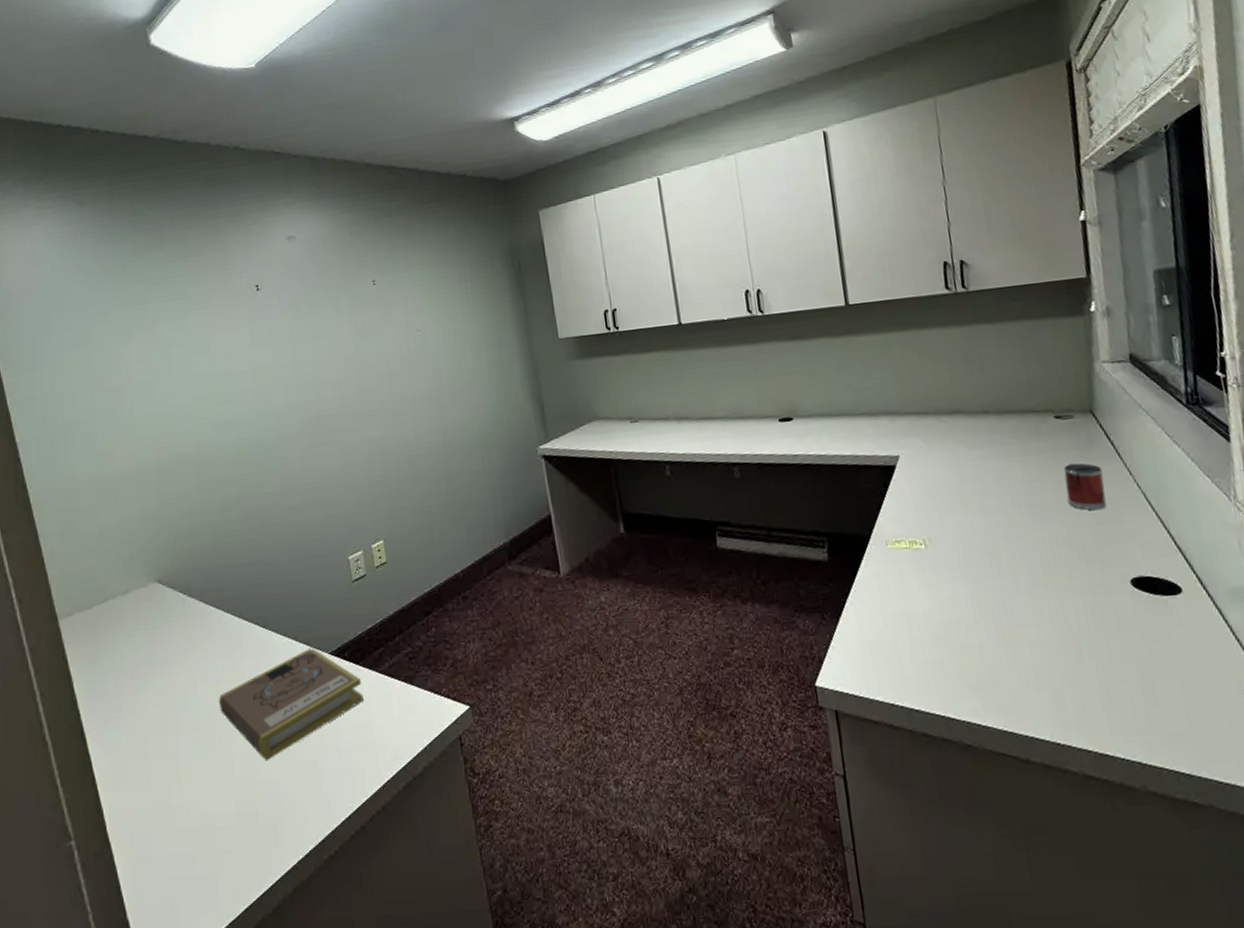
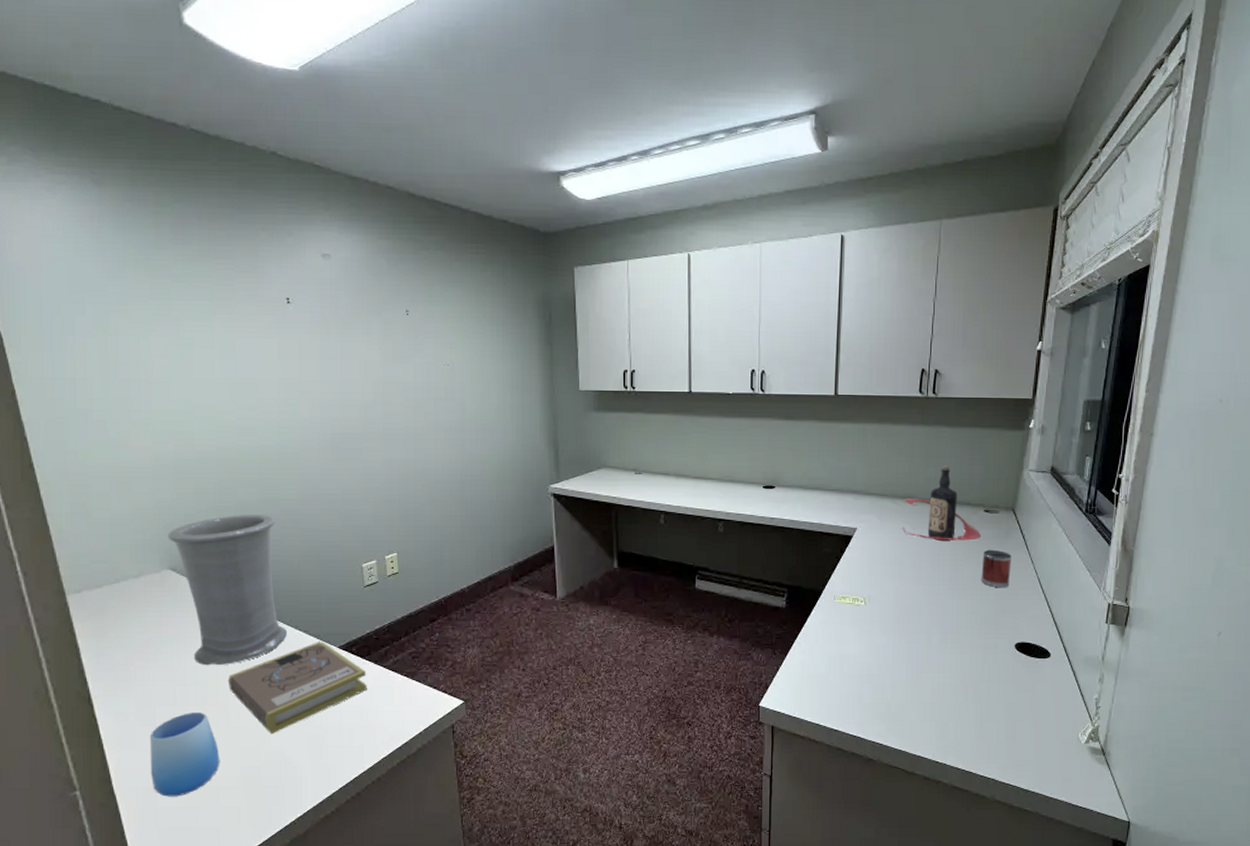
cup: none [142,740,215,843] -> present [149,713,220,797]
vase: none [153,512,276,687] -> present [168,514,287,666]
bottle: none [951,368,1058,460] -> present [902,465,982,541]

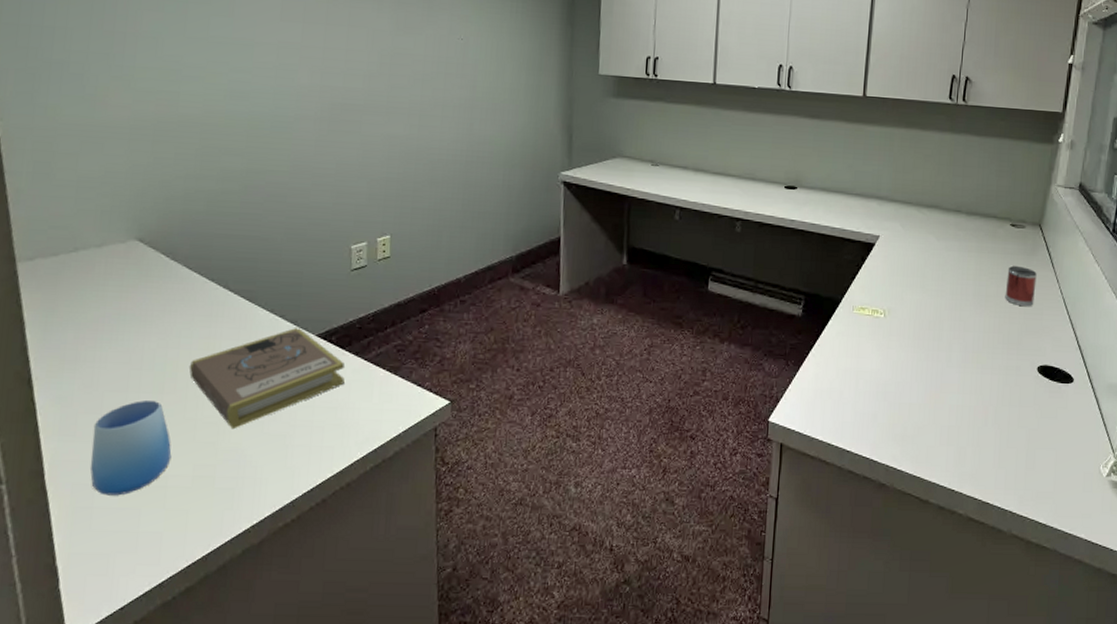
vase: present [168,514,287,666] -> none [138,184,261,349]
bottle: present [902,465,982,541] -> none [926,175,1007,255]

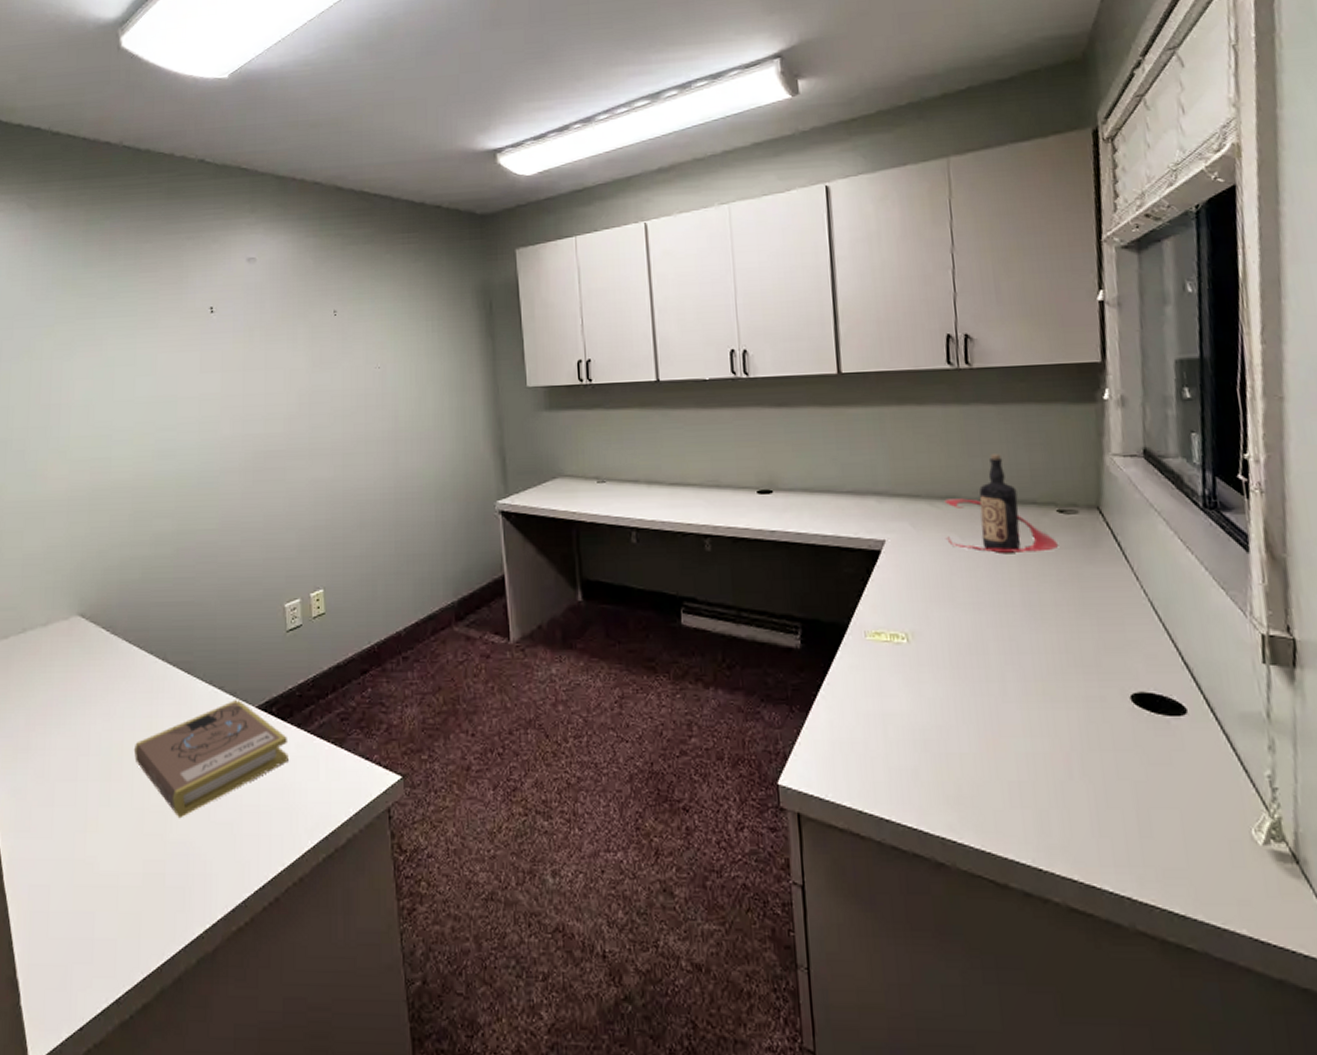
cup: present [90,401,172,496] -> none [45,790,122,898]
bottle: none [926,175,1007,255] -> present [944,454,1059,553]
mug: present [1005,265,1037,307] -> none [1063,562,1109,616]

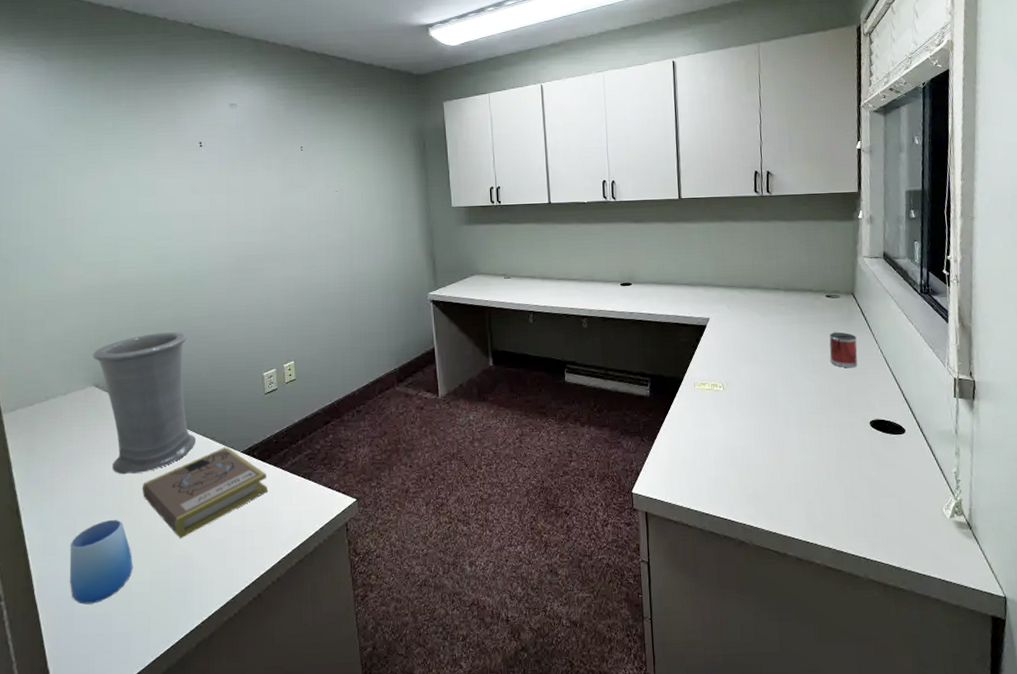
cup: none [45,790,122,898] -> present [69,520,133,604]
vase: none [79,548,200,731] -> present [93,331,195,475]
bottle: present [944,454,1059,553] -> none [750,256,826,326]
mug: none [1063,562,1109,616] -> present [829,332,858,368]

